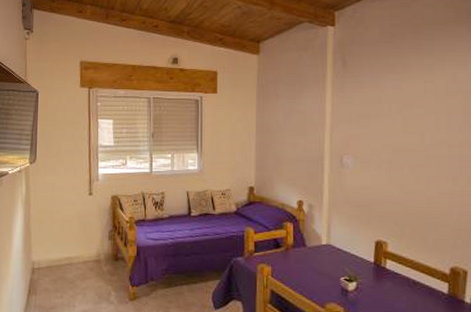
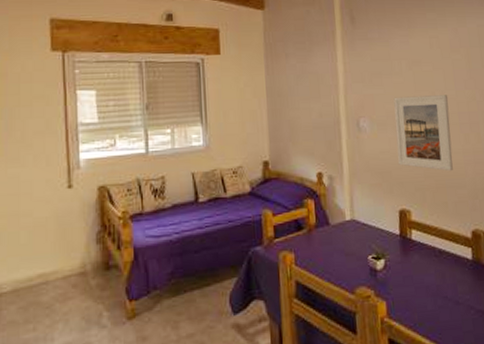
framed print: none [379,137,439,211] -> present [393,95,453,172]

